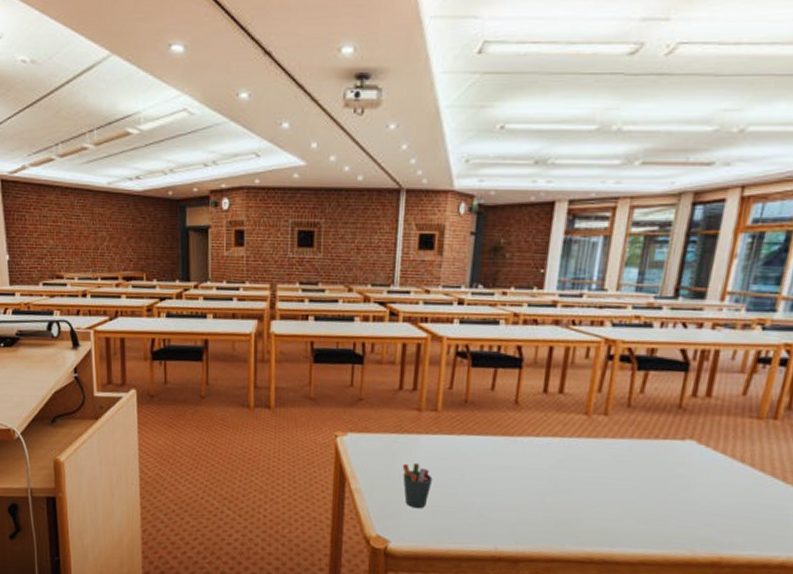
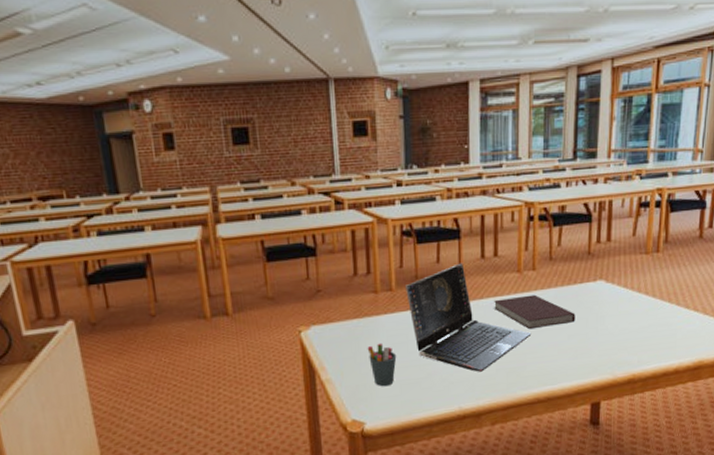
laptop computer: none [451,394,593,515] -> present [404,263,532,372]
notebook: none [551,440,652,482] -> present [494,294,575,329]

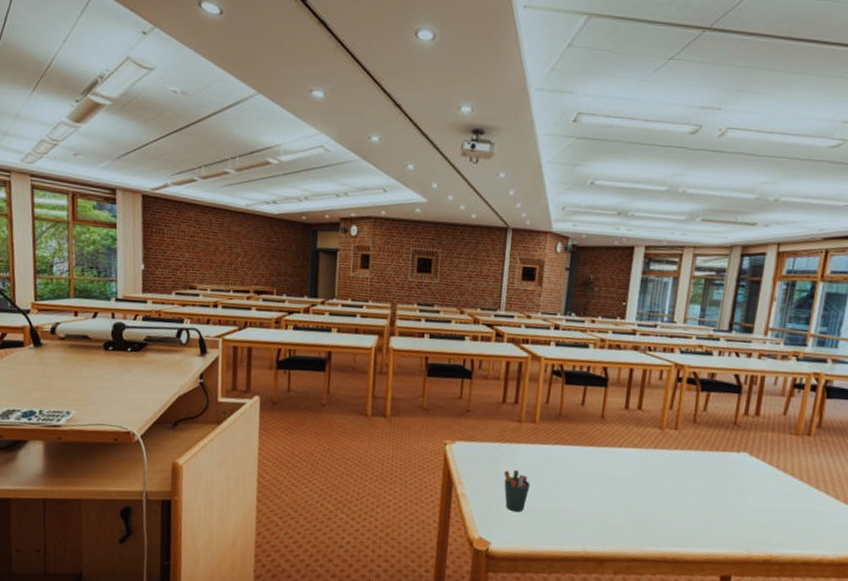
laptop computer: present [404,263,532,372] -> none [547,409,666,518]
notebook: present [494,294,575,329] -> none [632,451,714,489]

